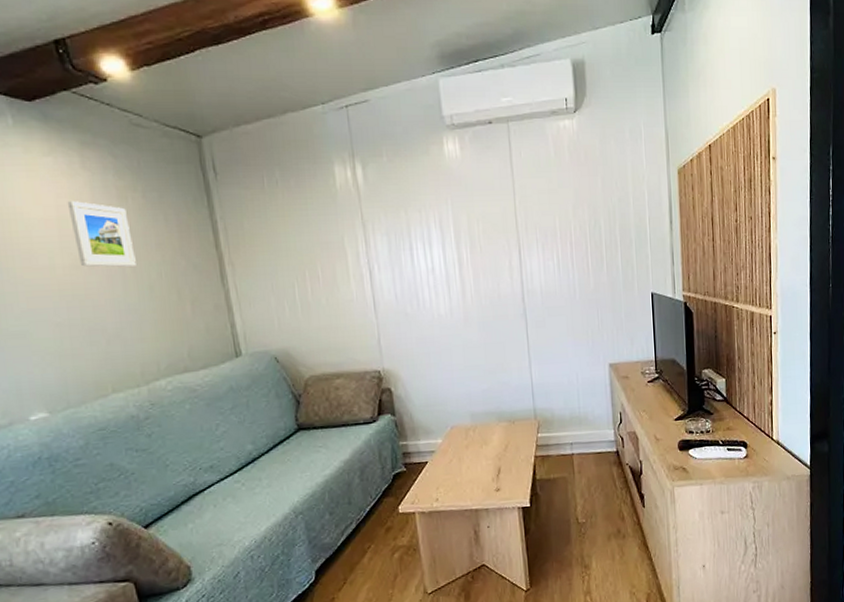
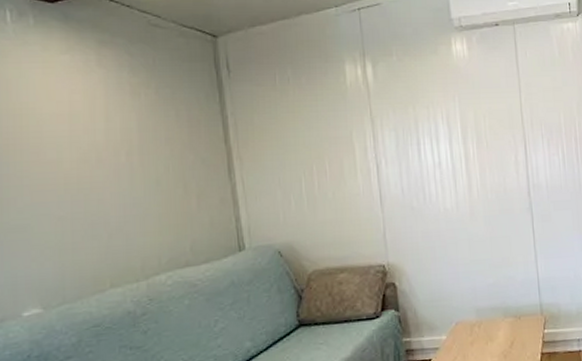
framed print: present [67,201,136,268] -> none [80,97,144,162]

